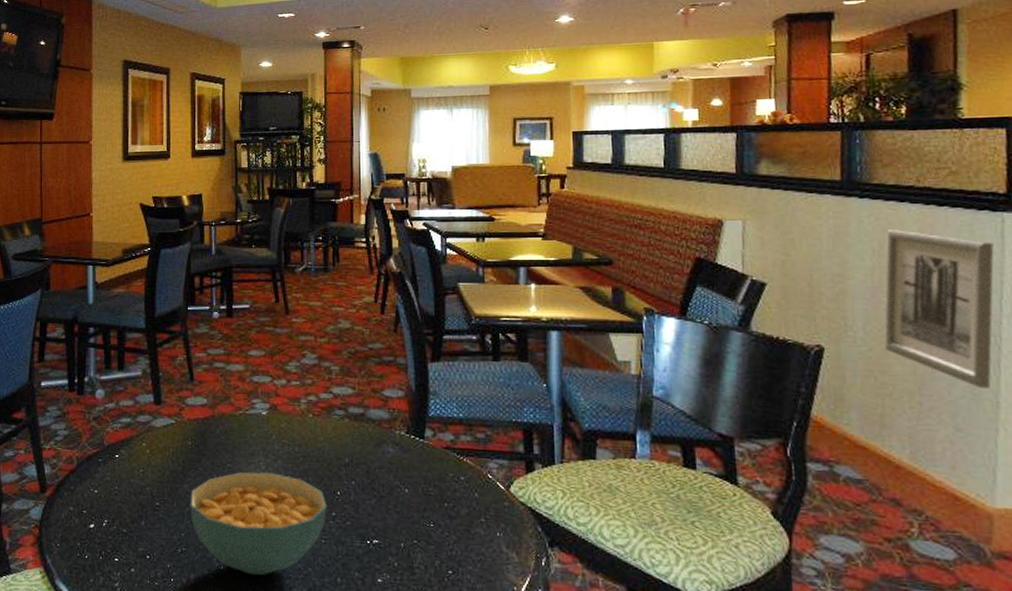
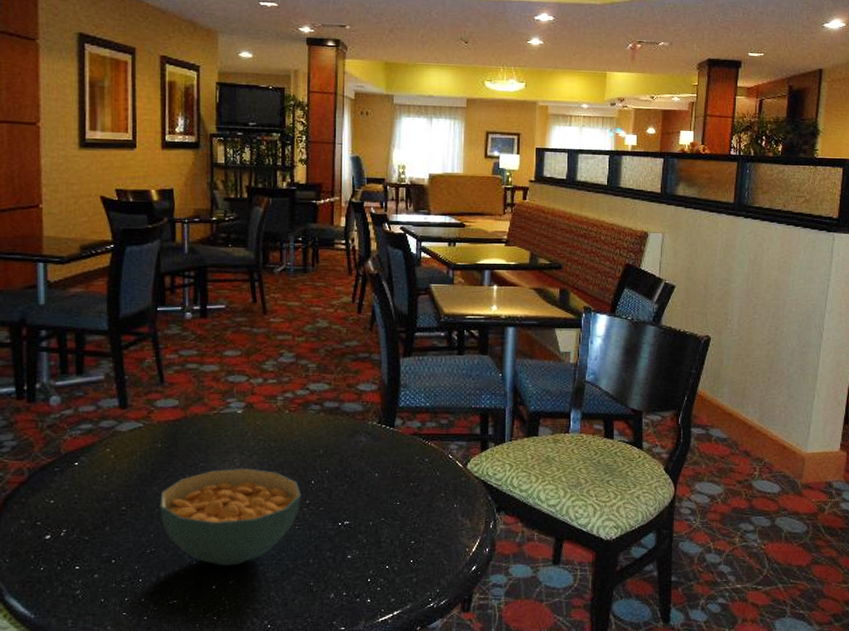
wall art: present [884,230,994,388] -> none [751,244,826,366]

